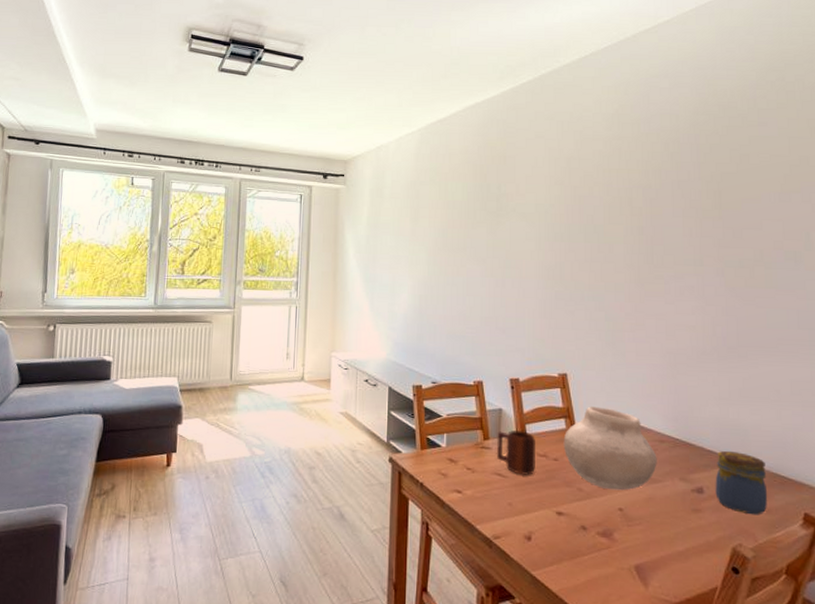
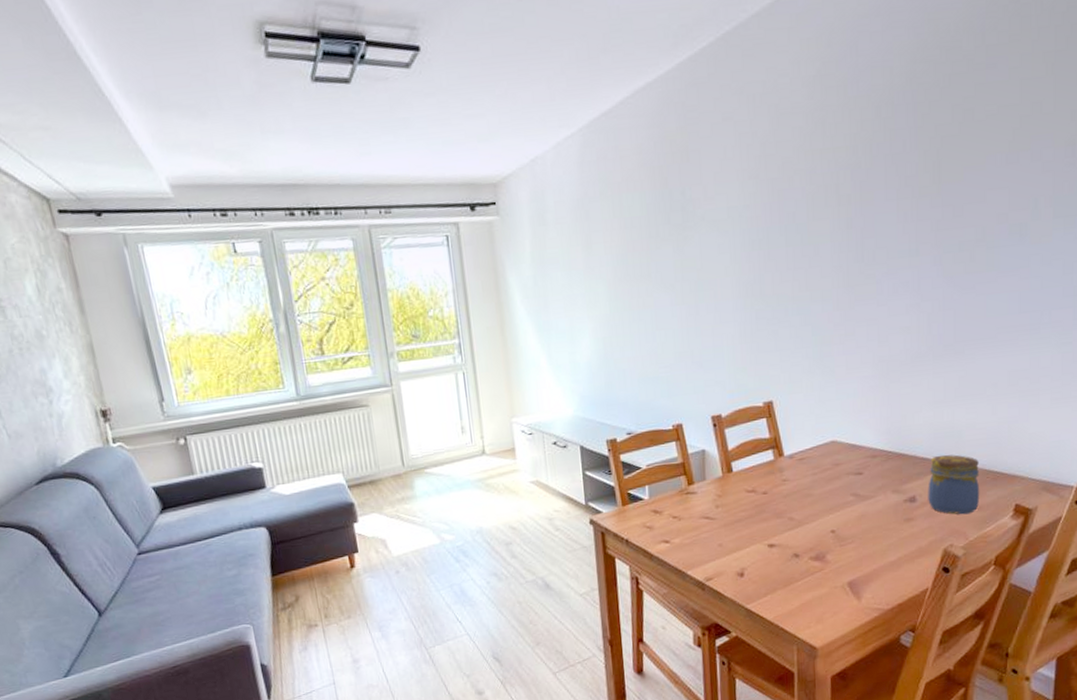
mug: present [496,430,535,475] -> none [702,468,744,515]
vase: present [563,406,657,491] -> none [772,431,869,514]

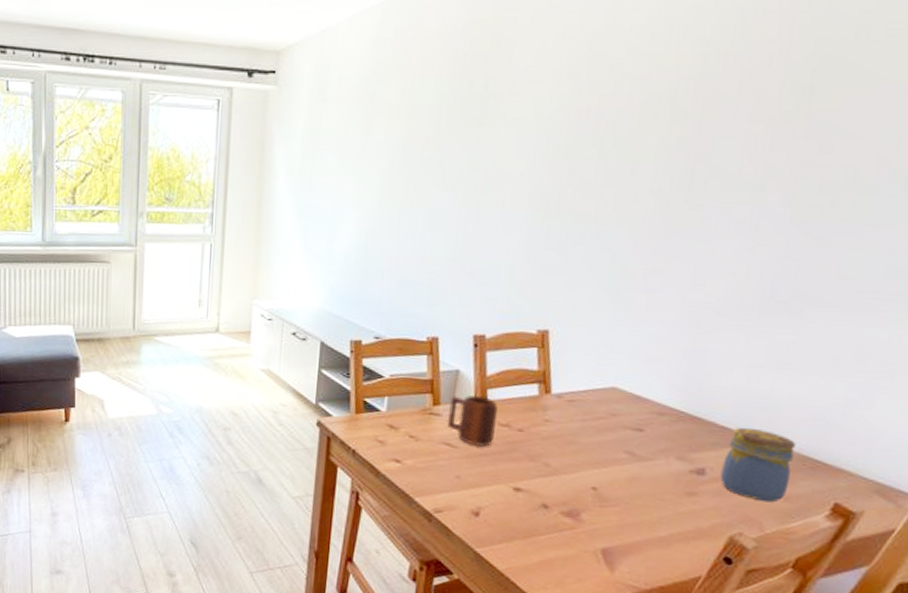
mug: none [702,468,744,515] -> present [447,395,498,447]

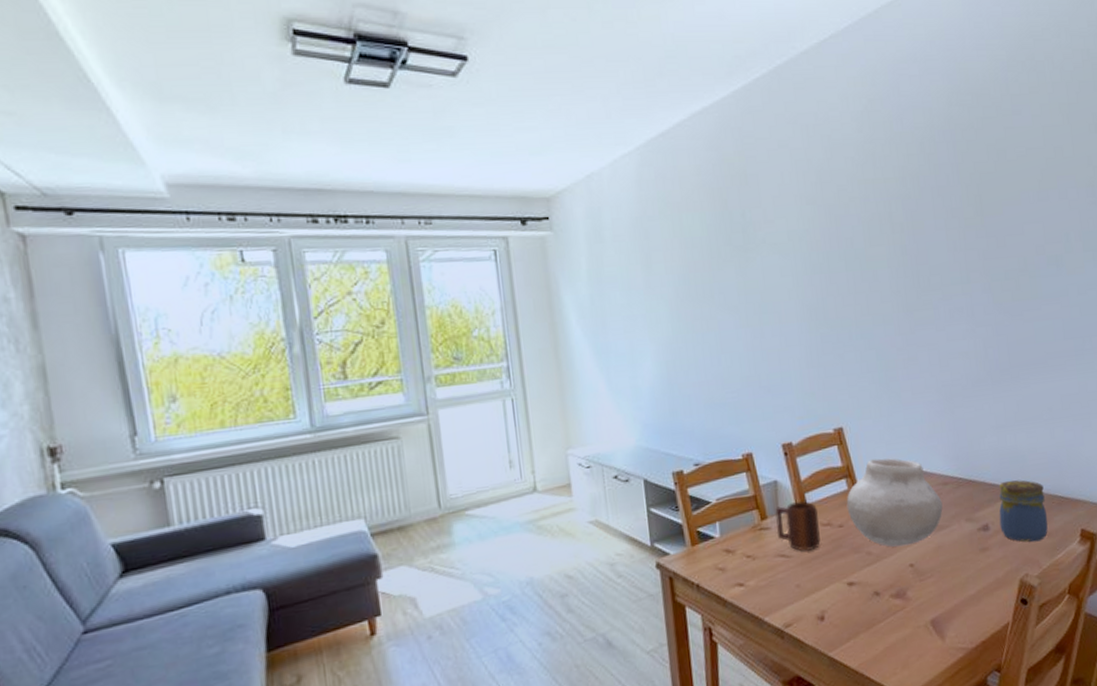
vase: none [532,370,652,468] -> present [846,458,943,547]

